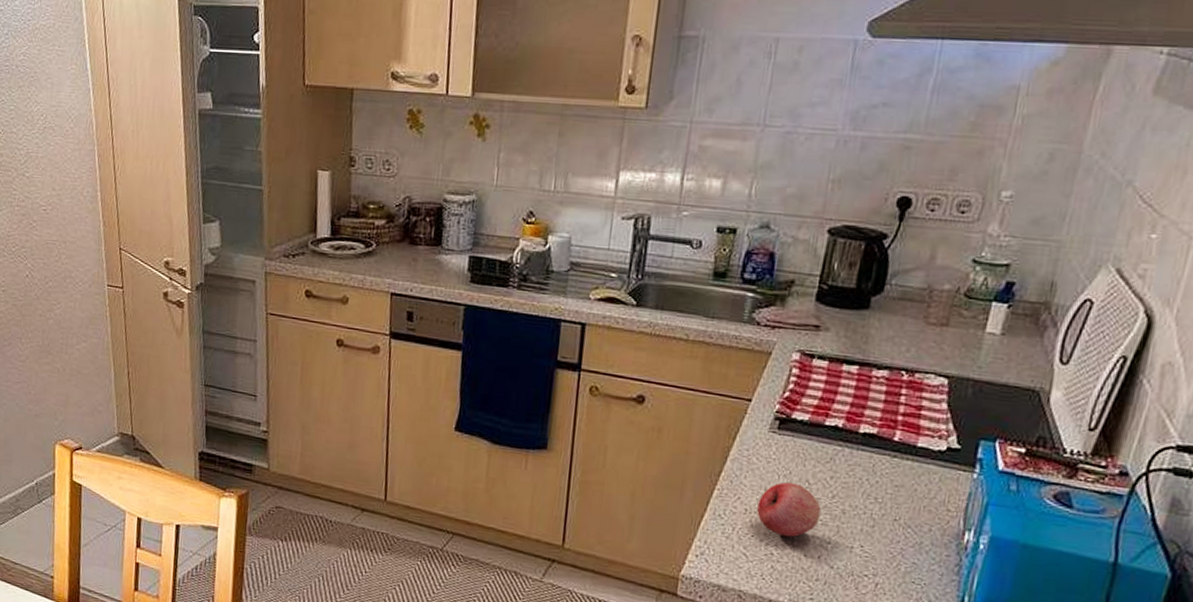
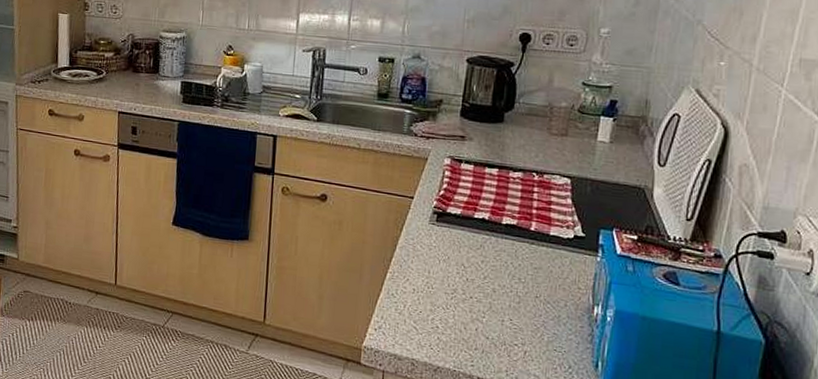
fruit: present [756,481,822,538] -> none [423,265,476,313]

